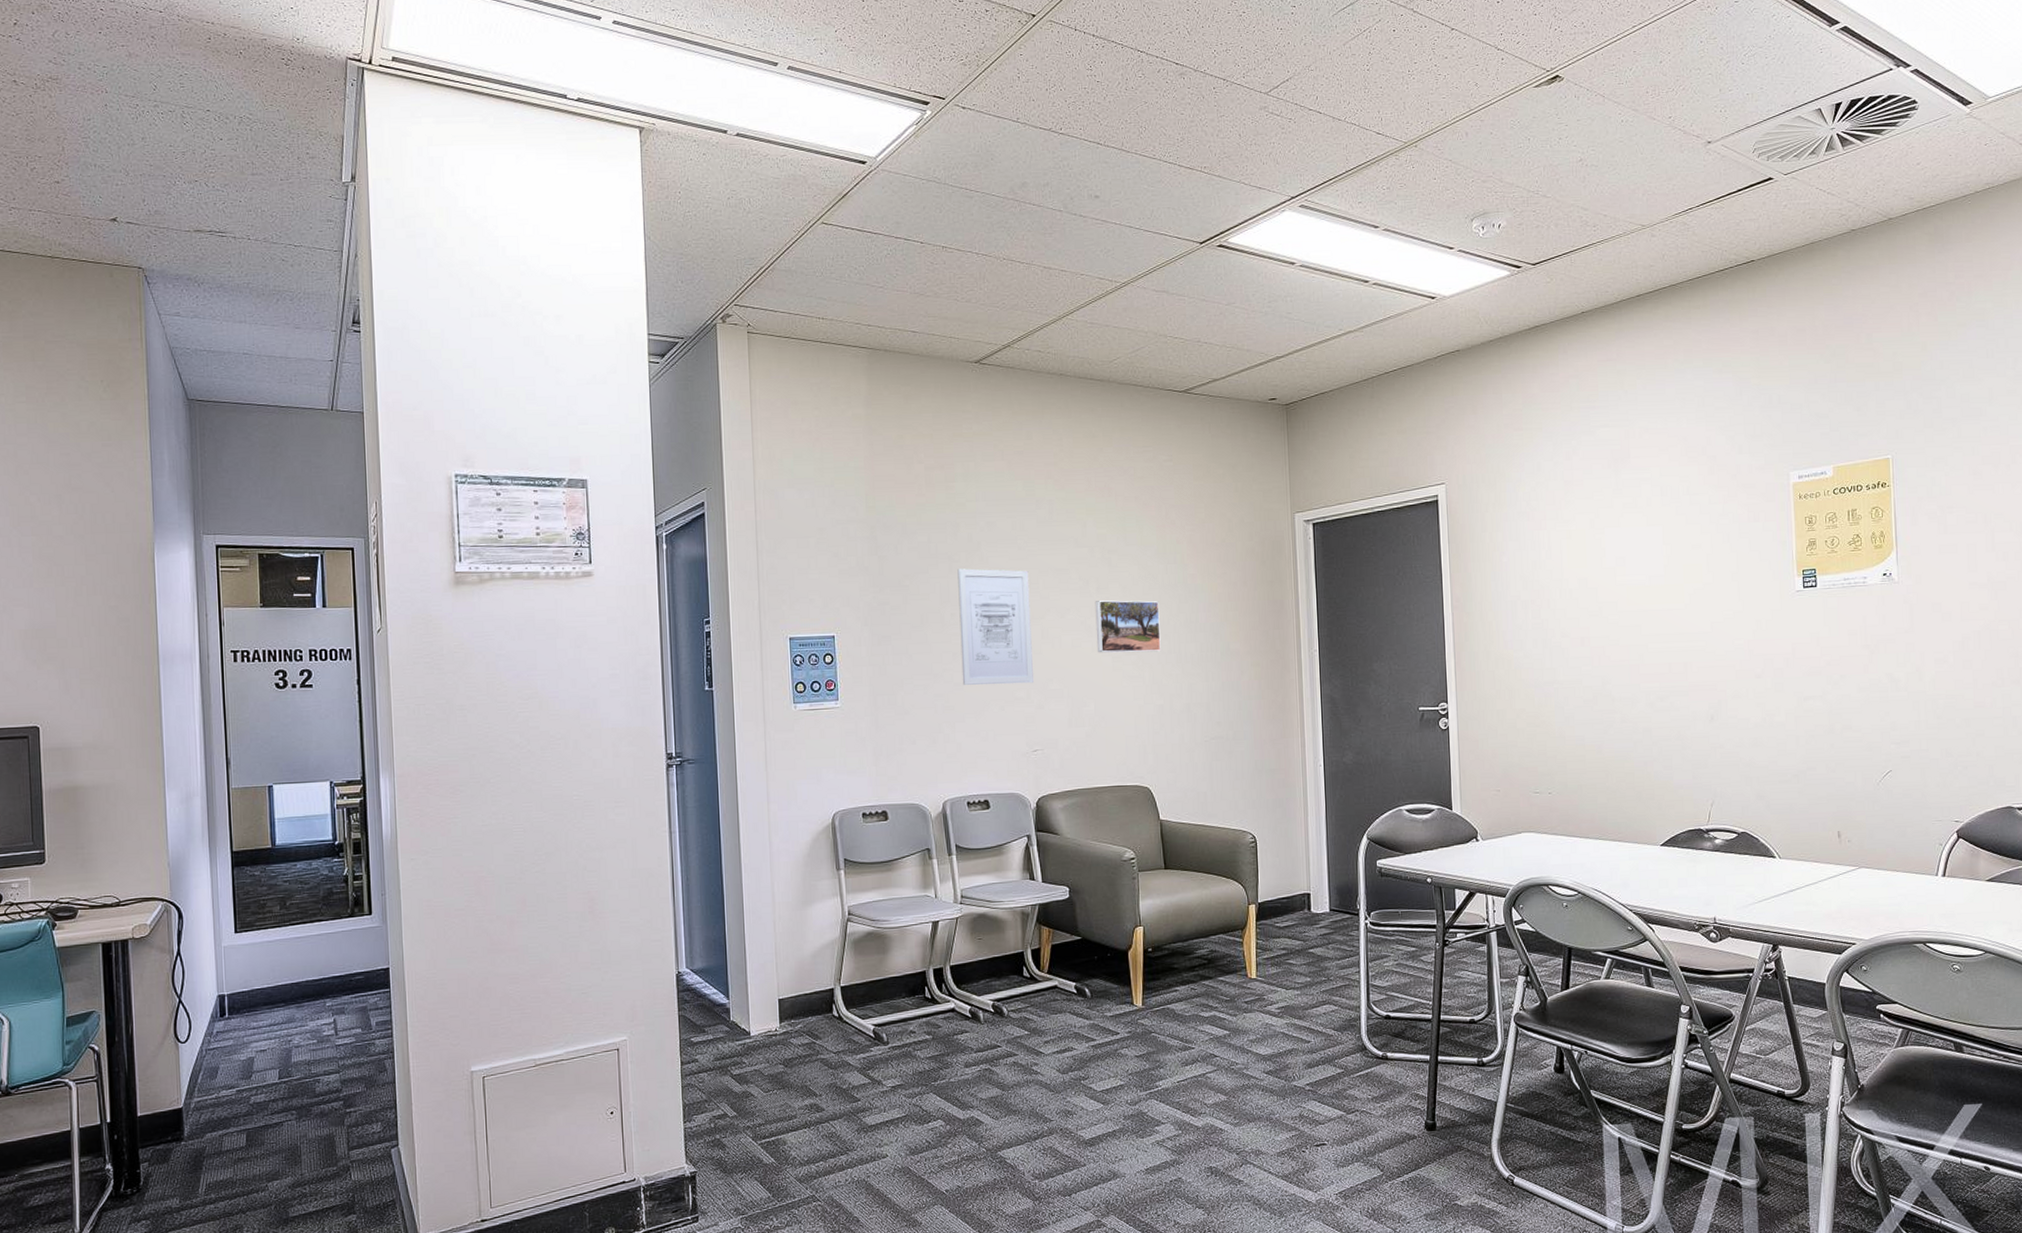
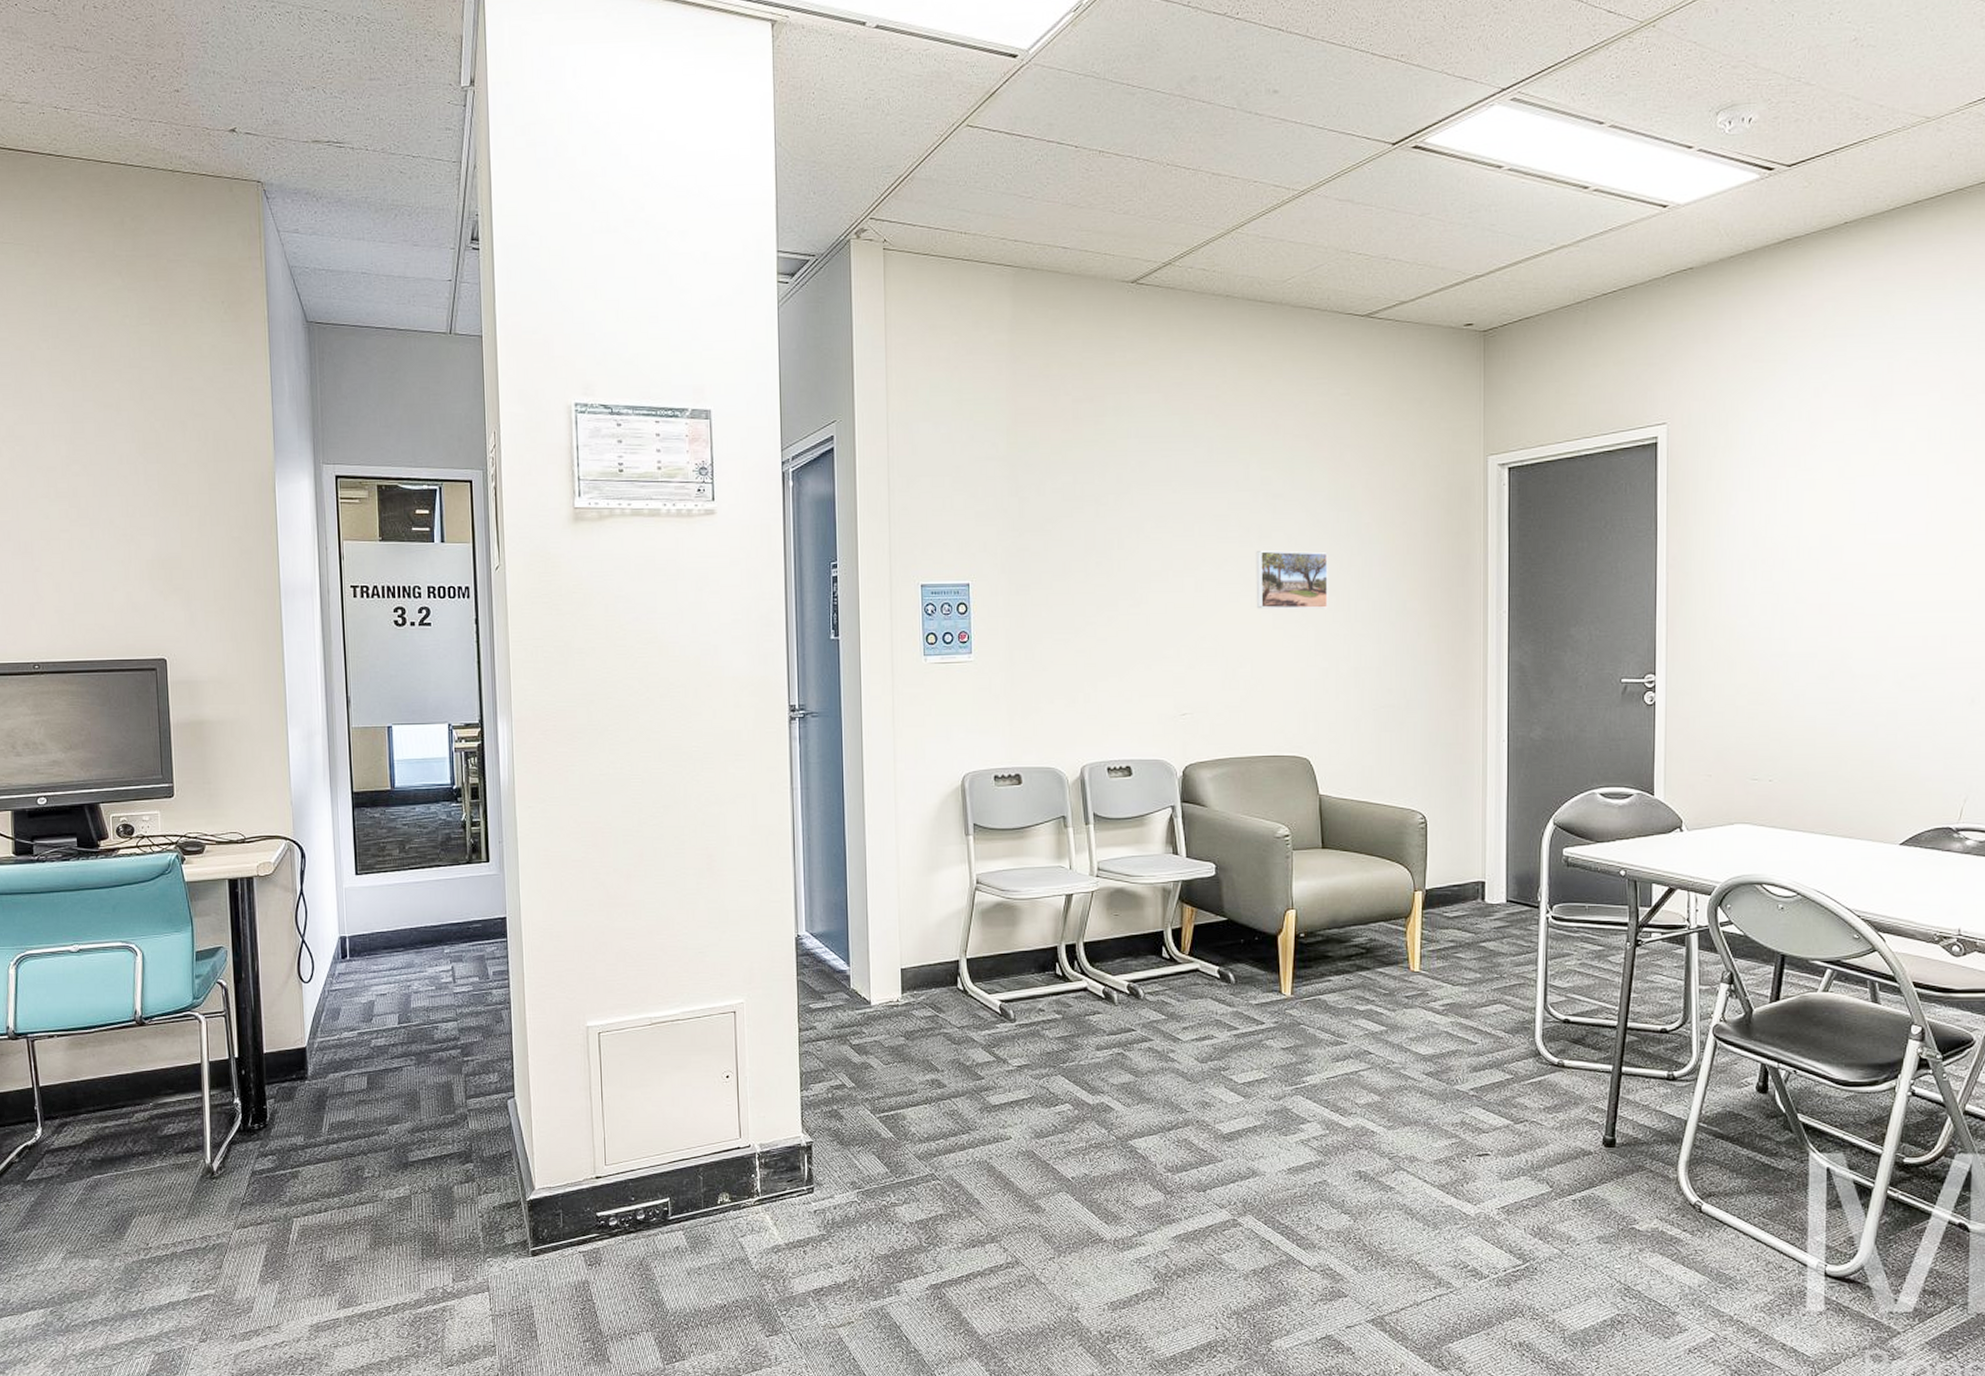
wall art: present [957,568,1033,685] -> none [1105,512,1184,641]

